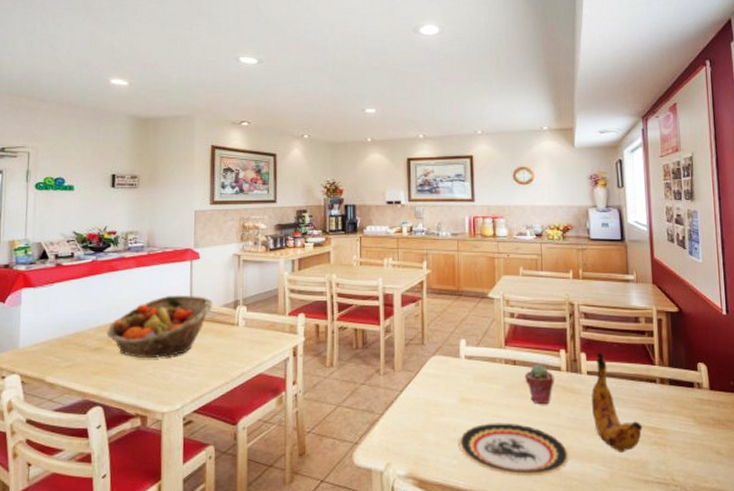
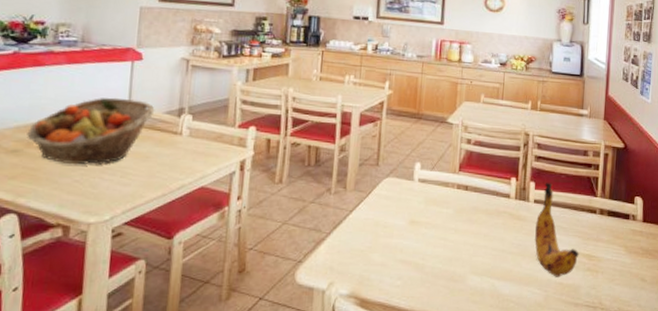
plate: present [459,423,569,477] -> none [404,245,509,298]
potted succulent: present [525,364,554,404] -> none [475,190,503,229]

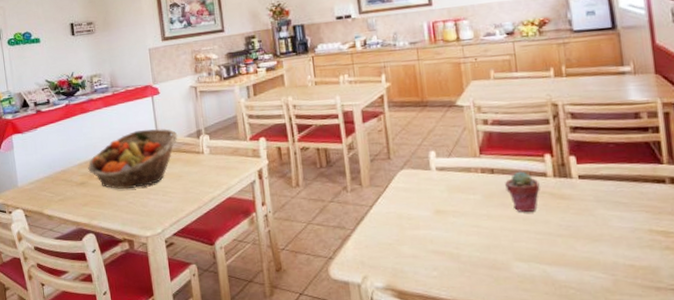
potted succulent: none [475,190,503,229] -> present [505,171,540,212]
banana: present [535,183,579,277] -> none [585,155,651,259]

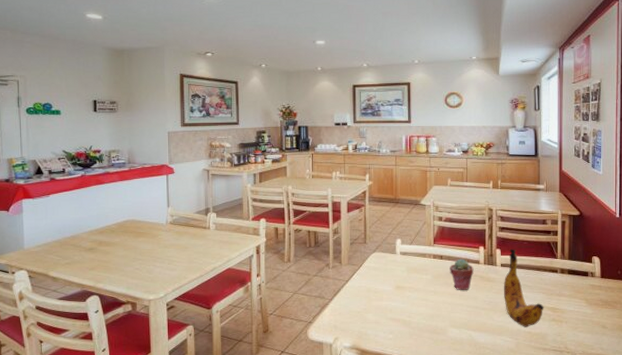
fruit basket: present [88,128,178,190] -> none [98,203,188,257]
banana: none [585,155,651,259] -> present [504,249,544,327]

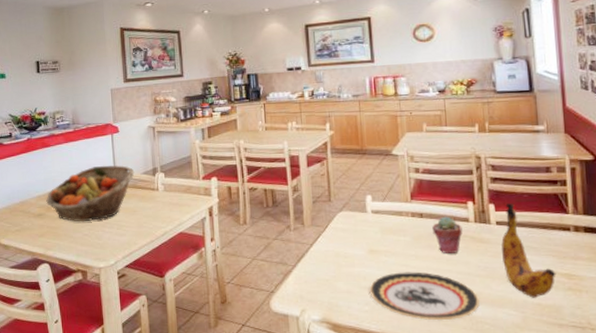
fruit basket: none [98,203,188,257] -> present [46,164,135,222]
plate: none [394,305,483,347] -> present [369,272,480,321]

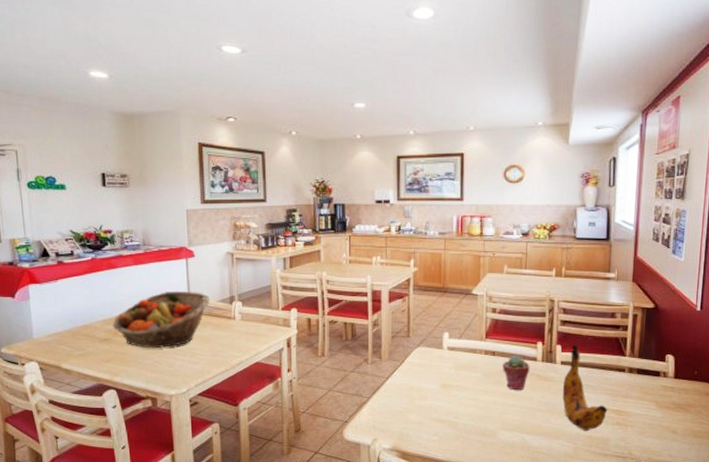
plate: present [369,272,480,321] -> none [439,405,538,450]

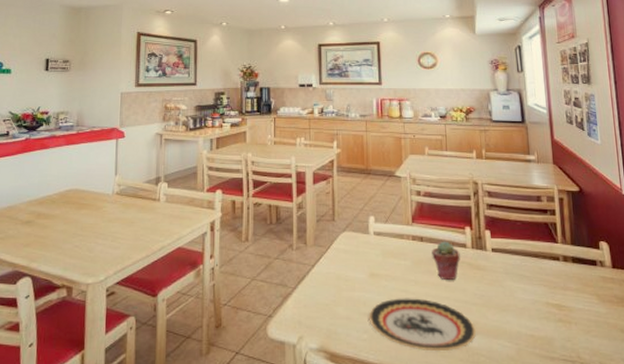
fruit basket: present [113,291,210,349] -> none [37,171,137,232]
plate: none [439,405,538,450] -> present [368,298,476,352]
banana: present [563,345,608,431] -> none [496,231,548,329]

